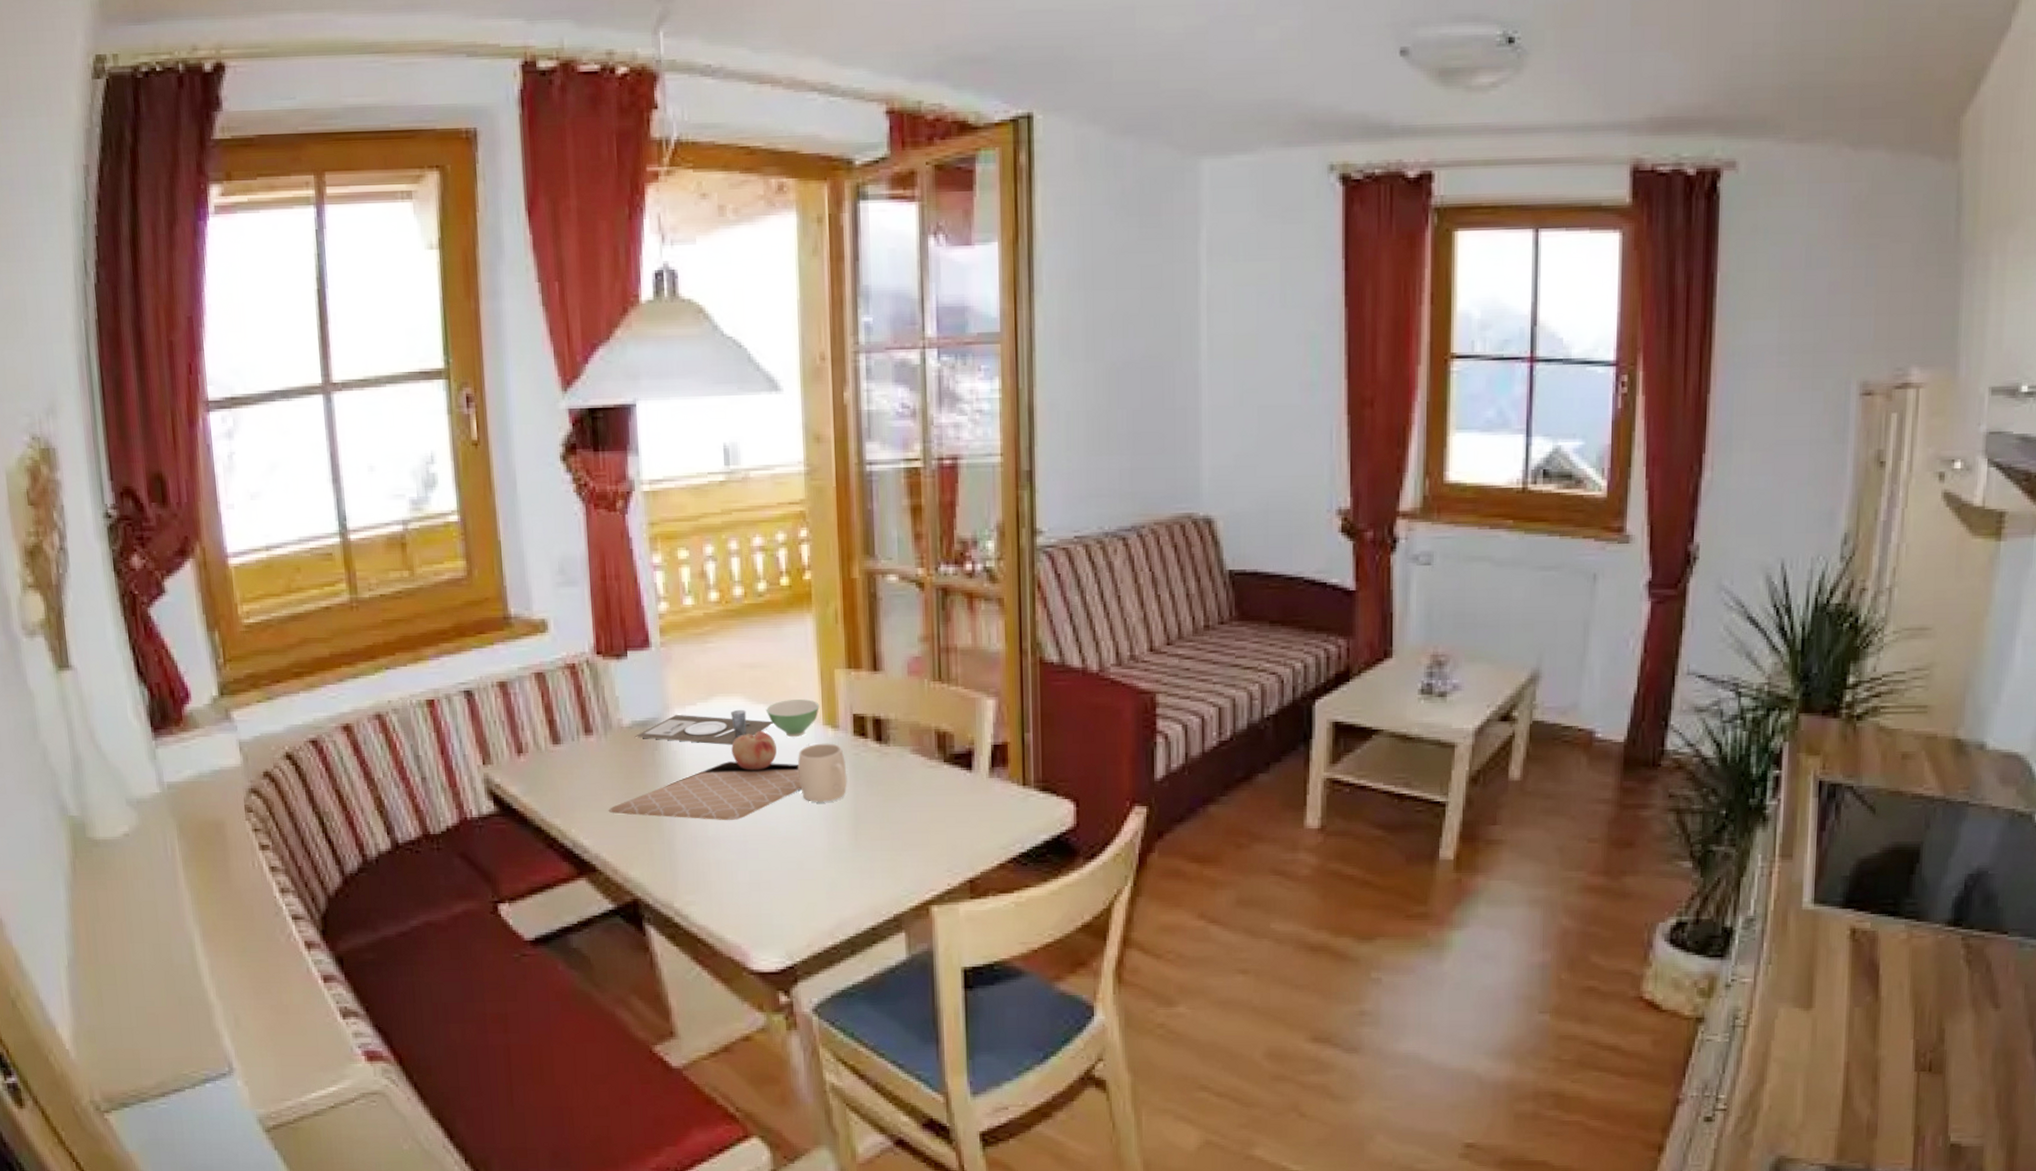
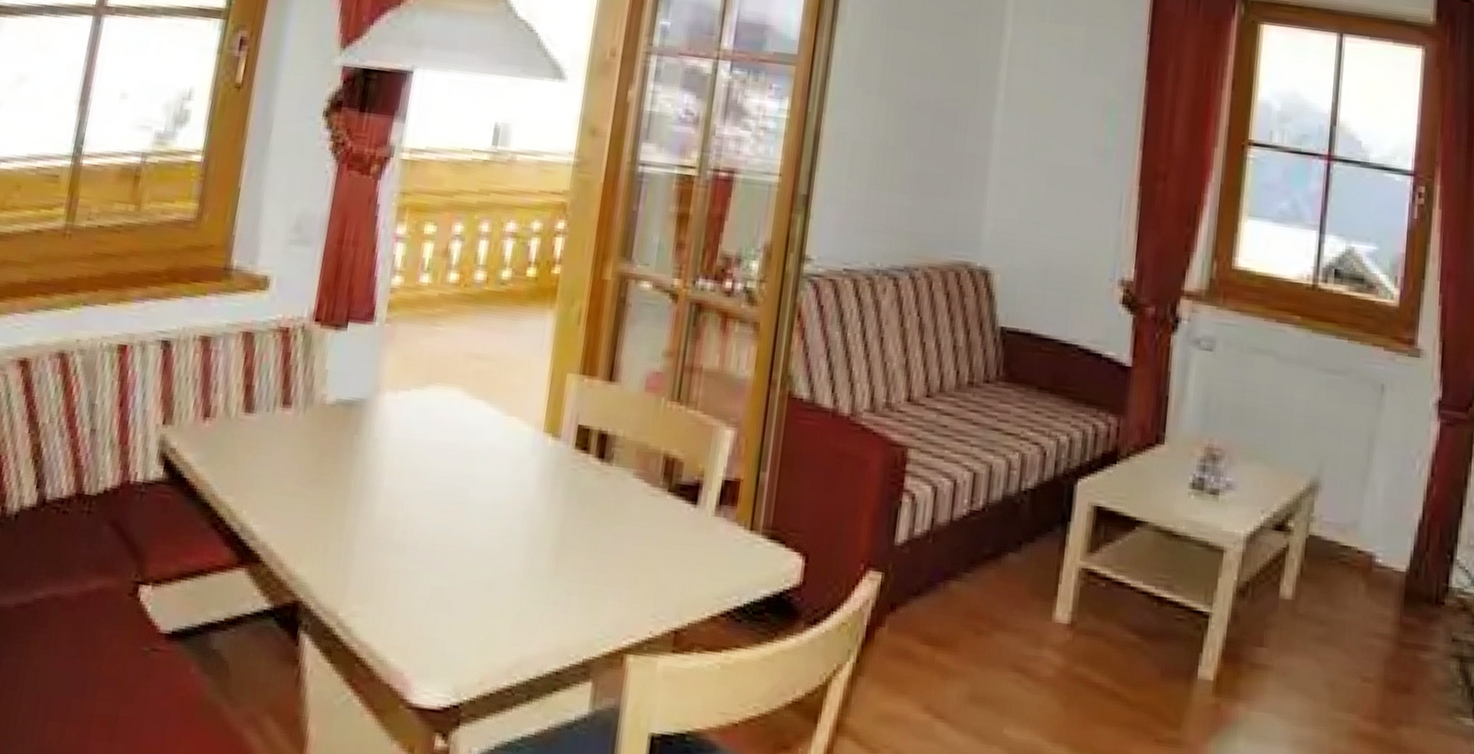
placemat: present [608,761,802,820] -> none [288,458,509,526]
place setting: present [634,709,773,745] -> none [336,397,490,440]
fruit: present [731,731,777,770] -> none [438,429,489,473]
bowl: present [766,699,820,738] -> none [485,399,544,442]
mug: present [797,743,847,803] -> none [505,451,561,519]

